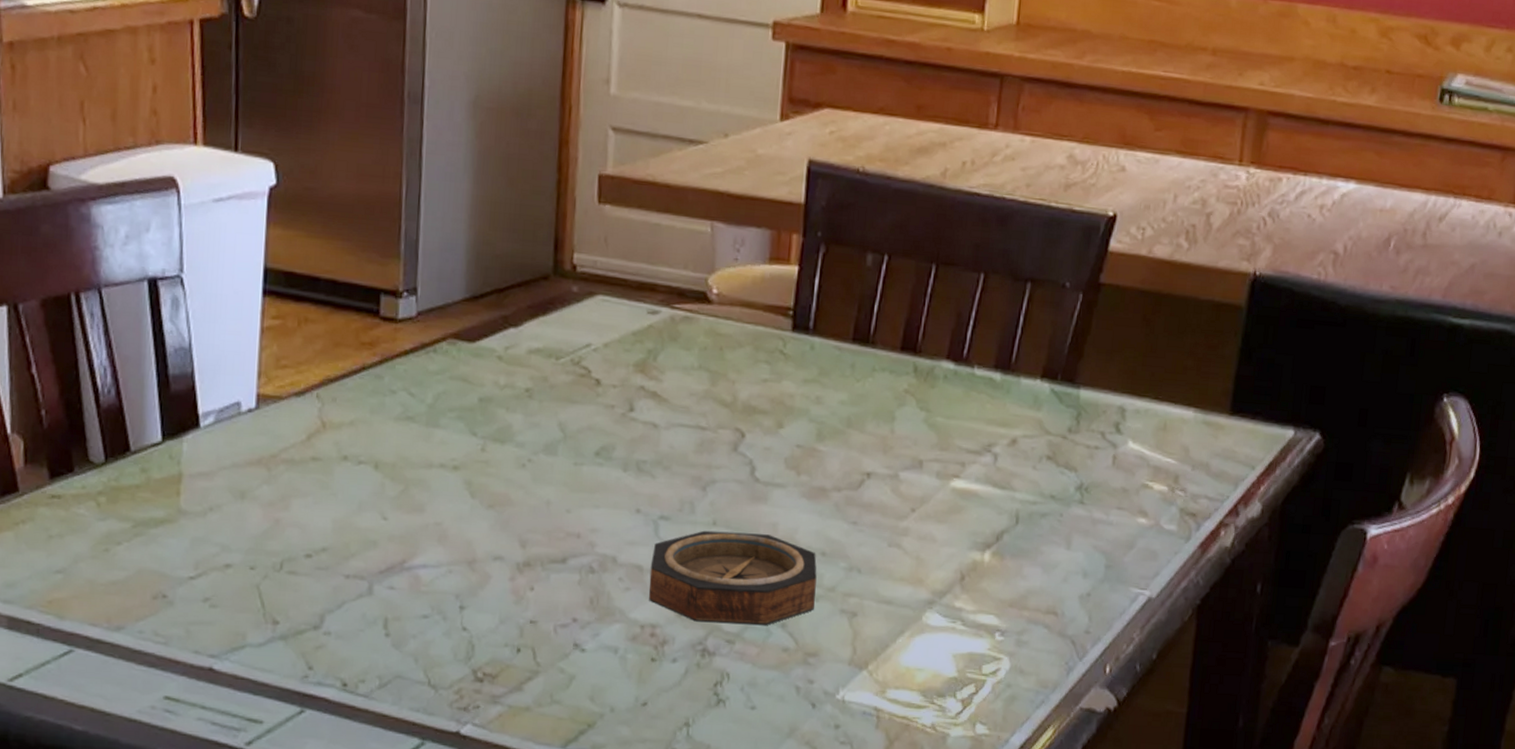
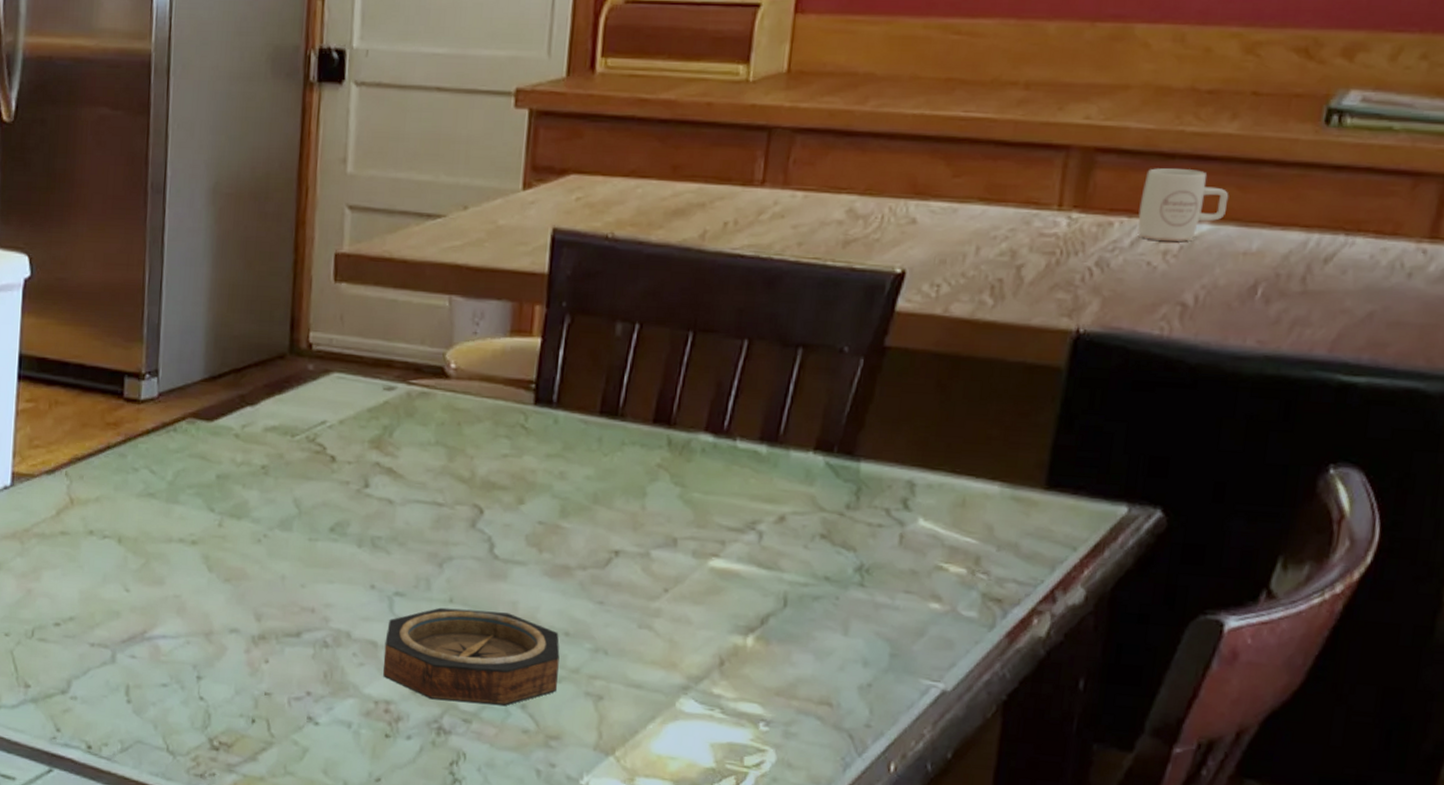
mug: none [1301,132,1370,198] -> present [1138,168,1229,242]

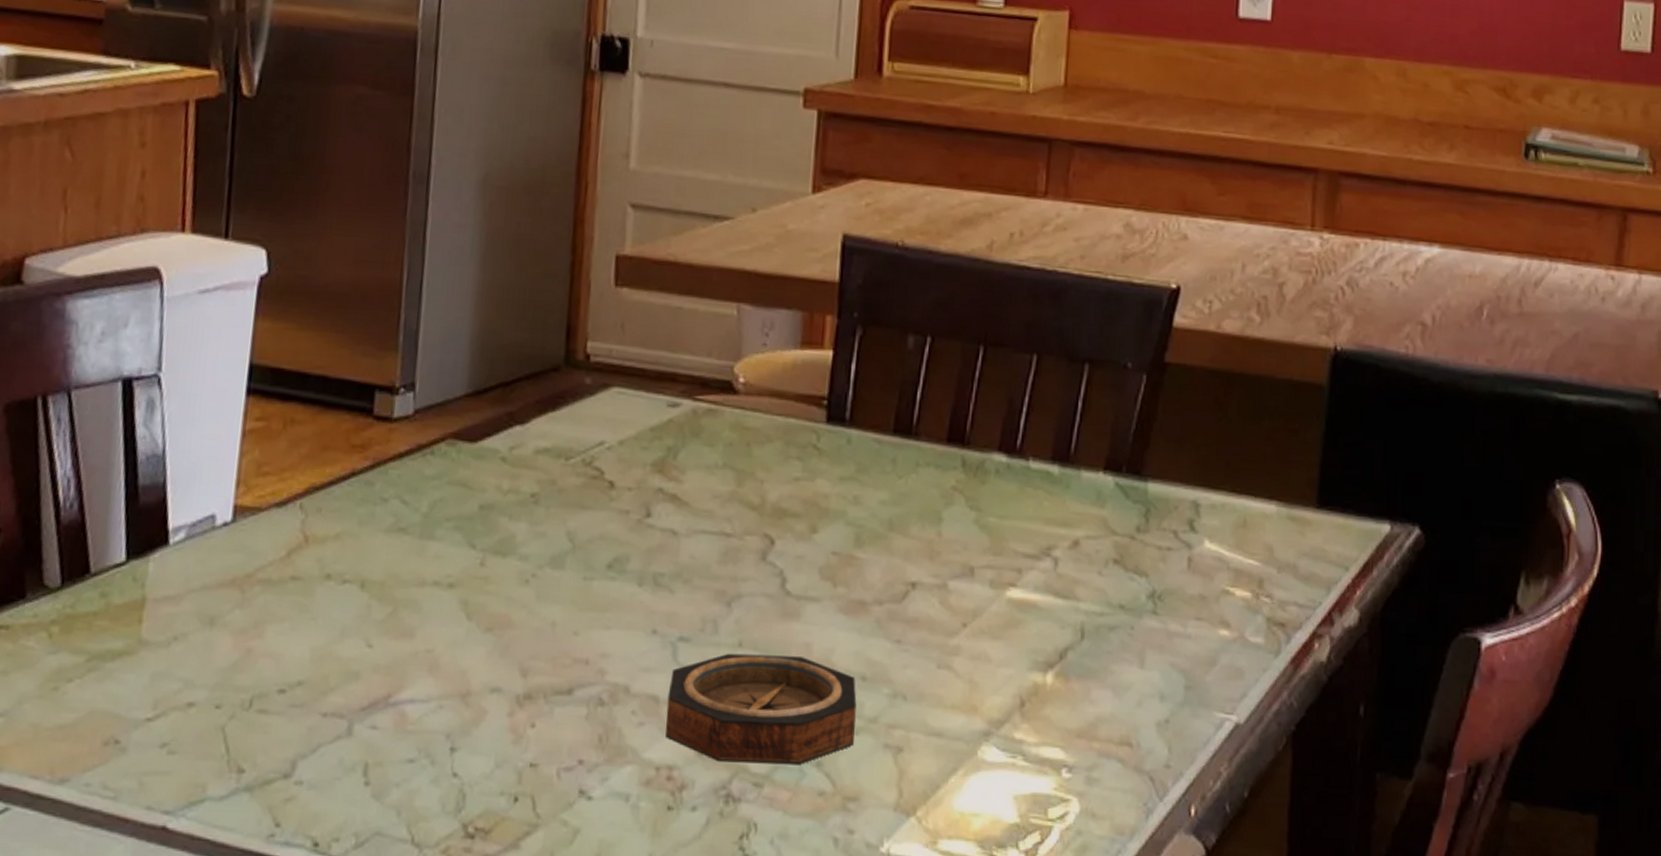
mug: present [1138,168,1229,242] -> none [1379,193,1453,264]

